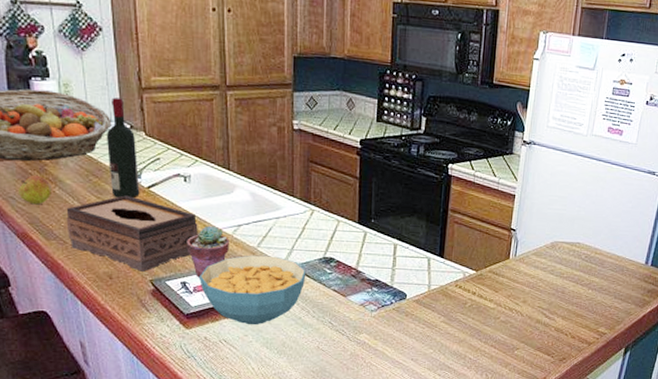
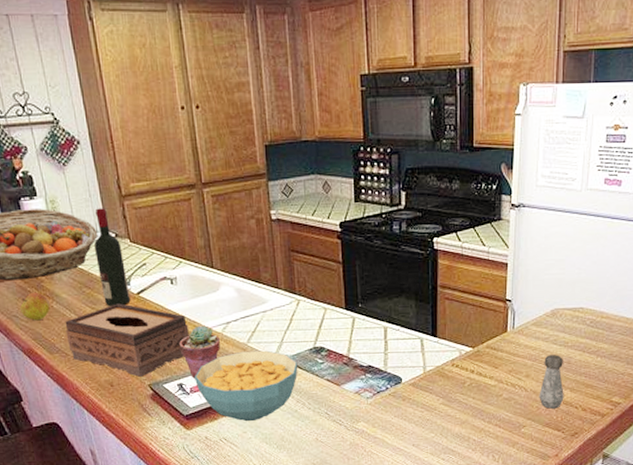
salt shaker: none [533,284,558,334] -> present [539,355,564,409]

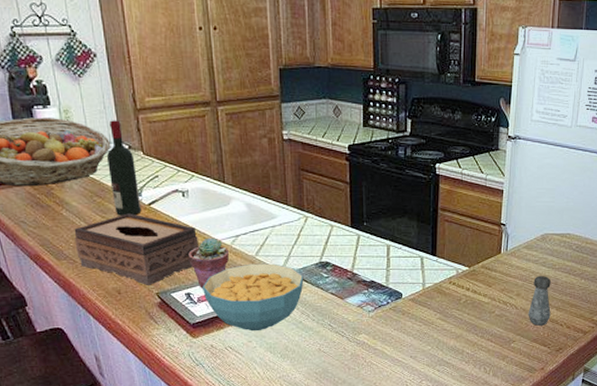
apple: present [20,292,50,321] -> none [29,199,59,227]

